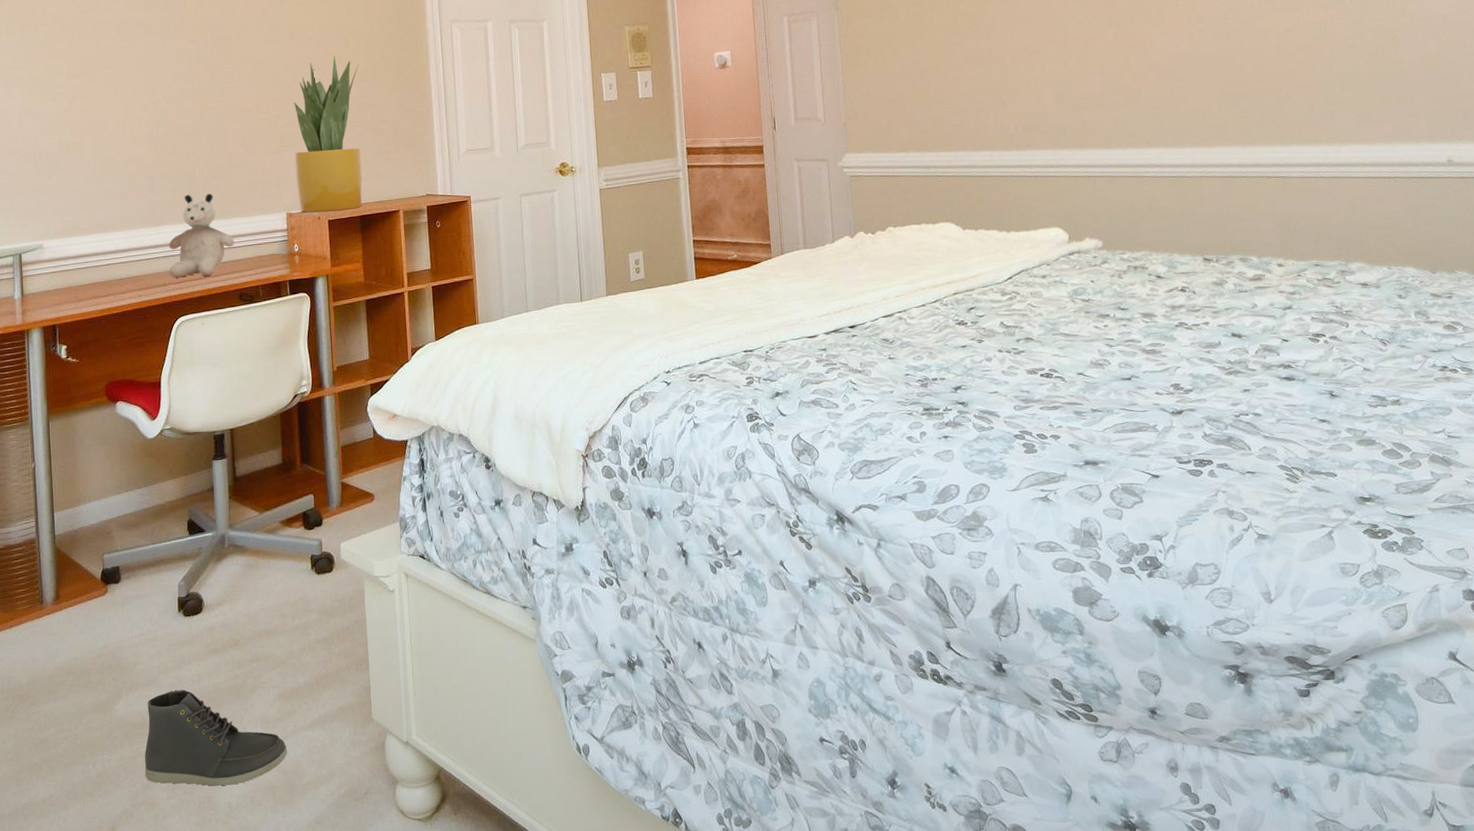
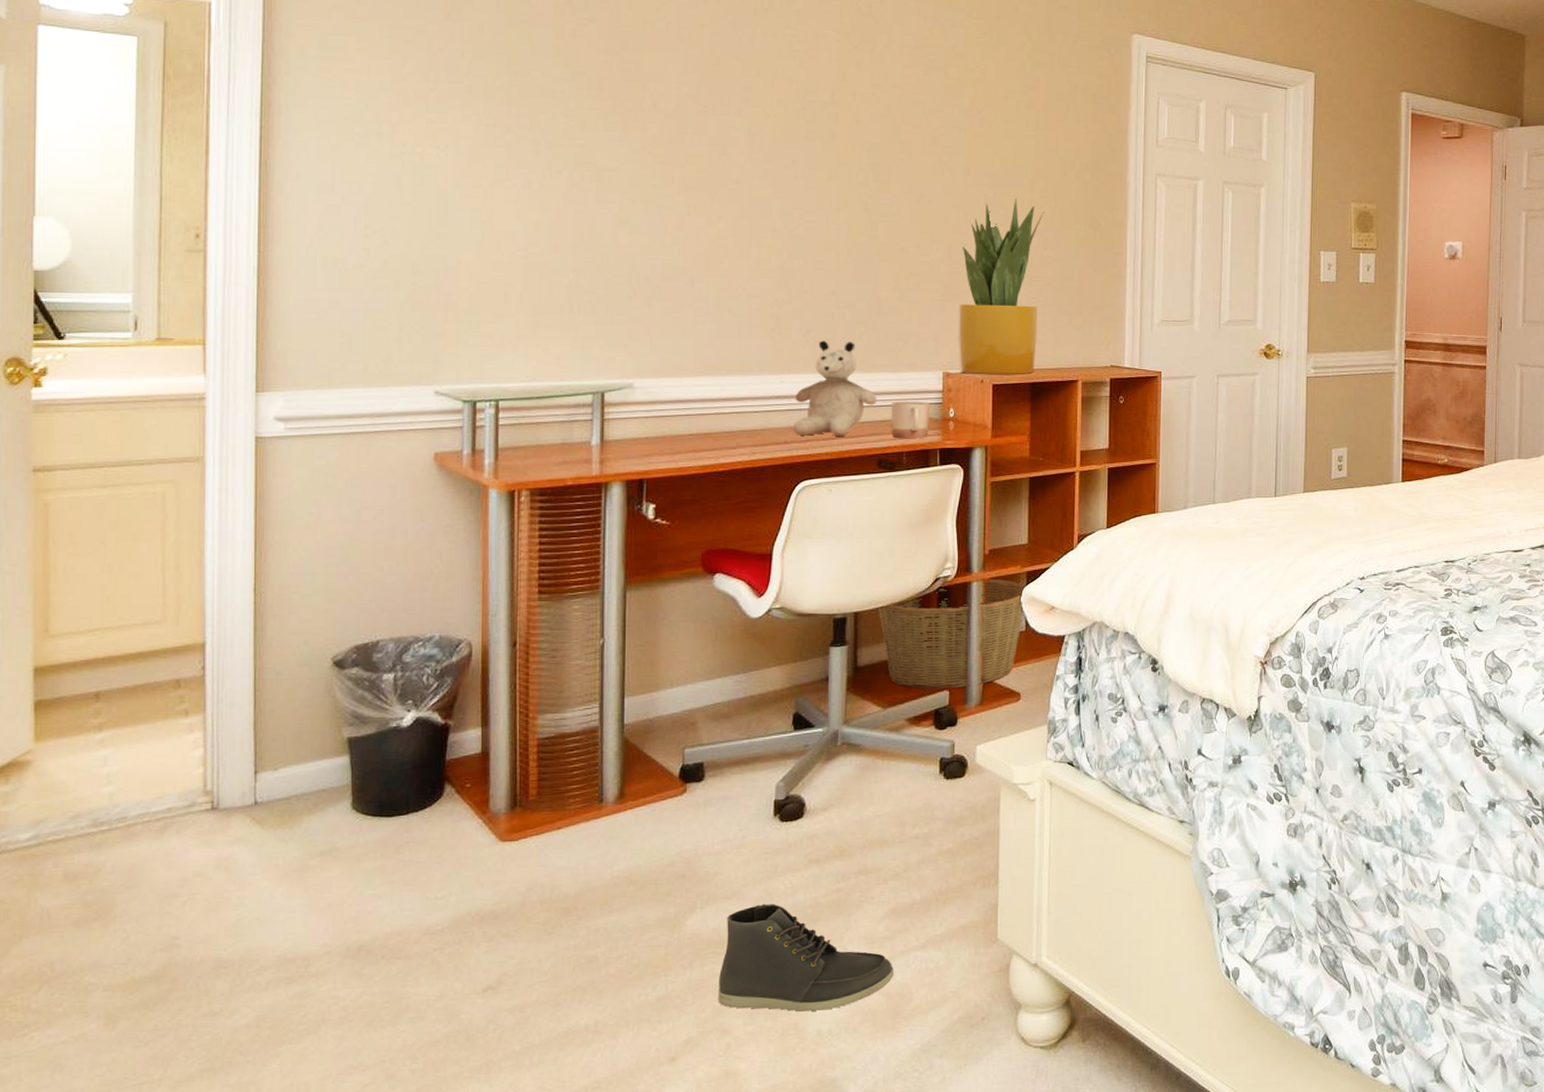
mug: none [246,240,279,275] -> present [891,402,931,439]
basket: none [249,392,371,495] -> present [877,579,1025,690]

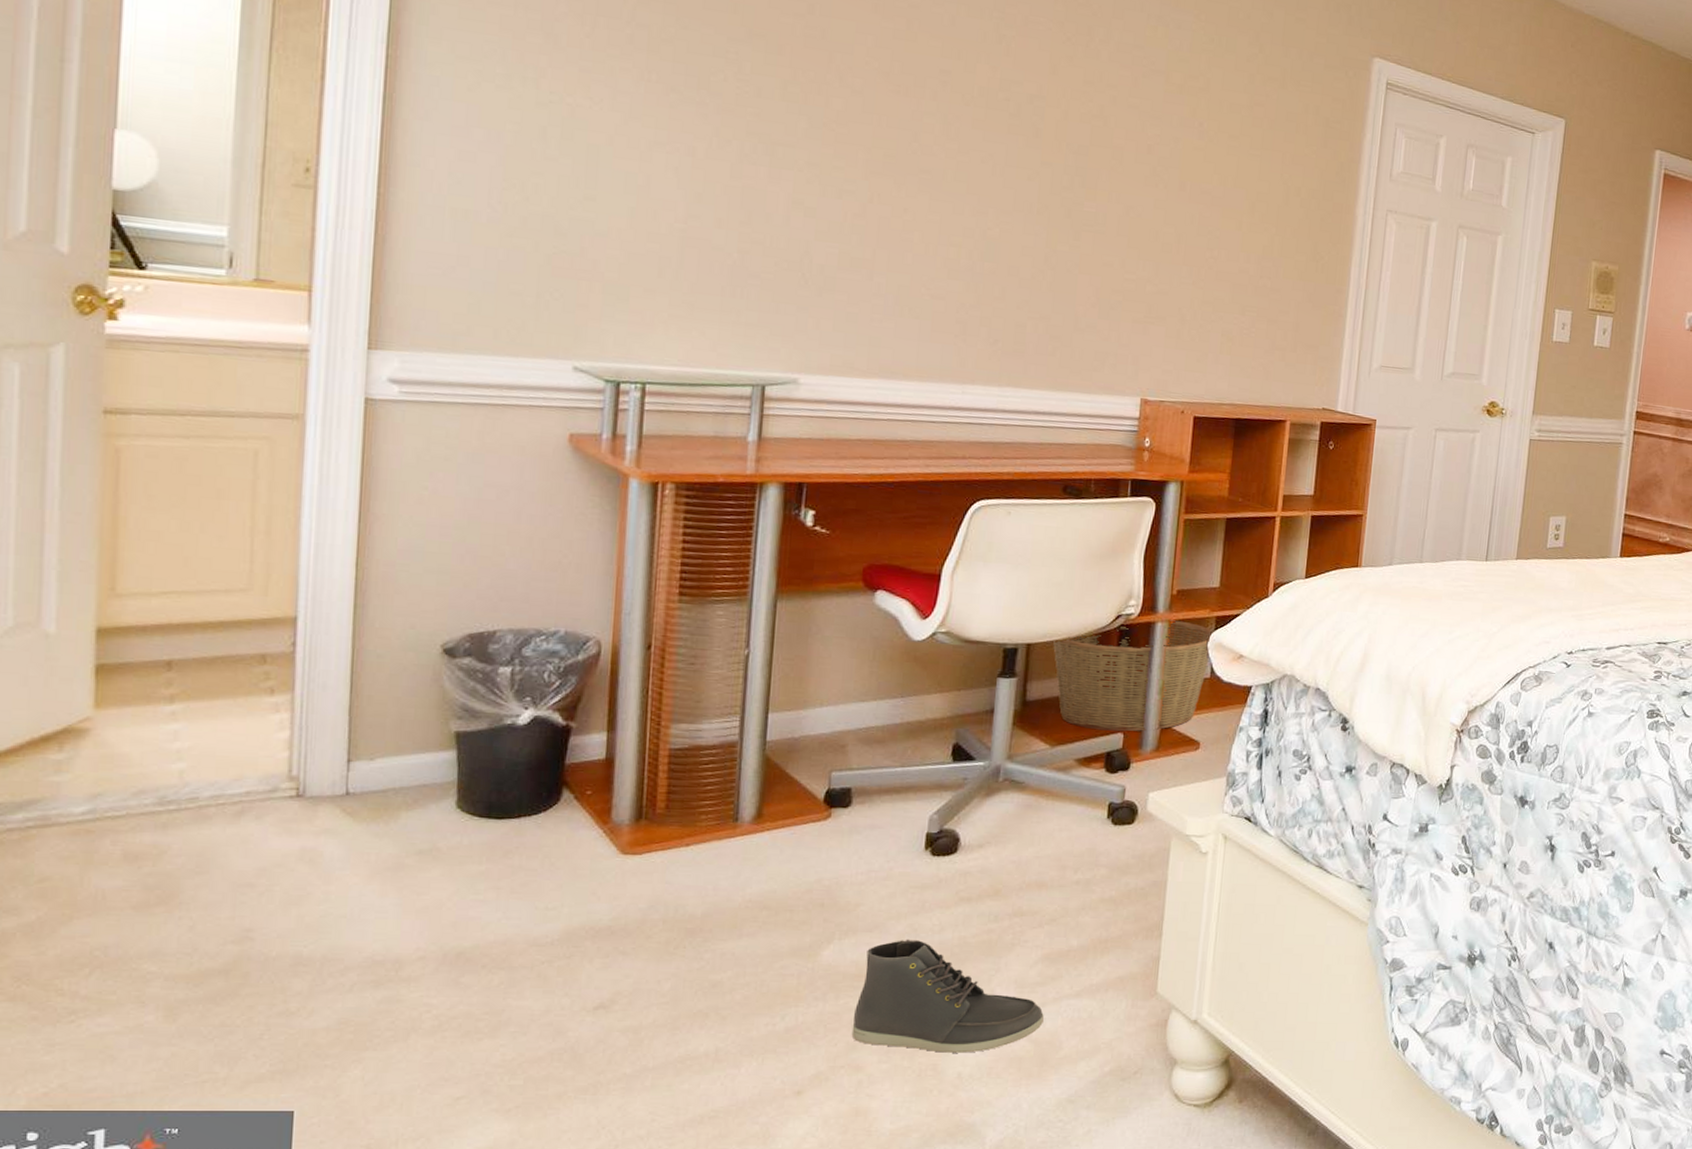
stuffed animal: present [793,340,877,437] -> none [972,352,1067,458]
mug: present [891,402,931,439] -> none [1080,425,1125,468]
planter: present [959,197,1044,375] -> none [1159,220,1264,410]

